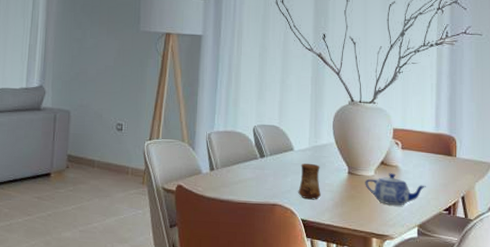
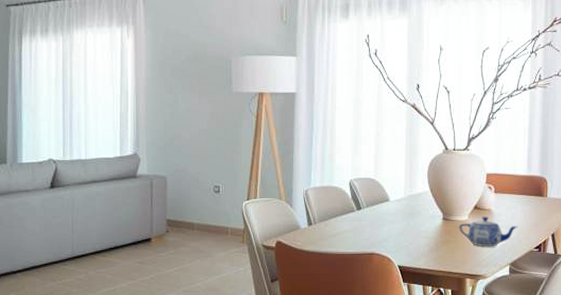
cup: present [298,163,321,200] -> none [394,212,417,247]

